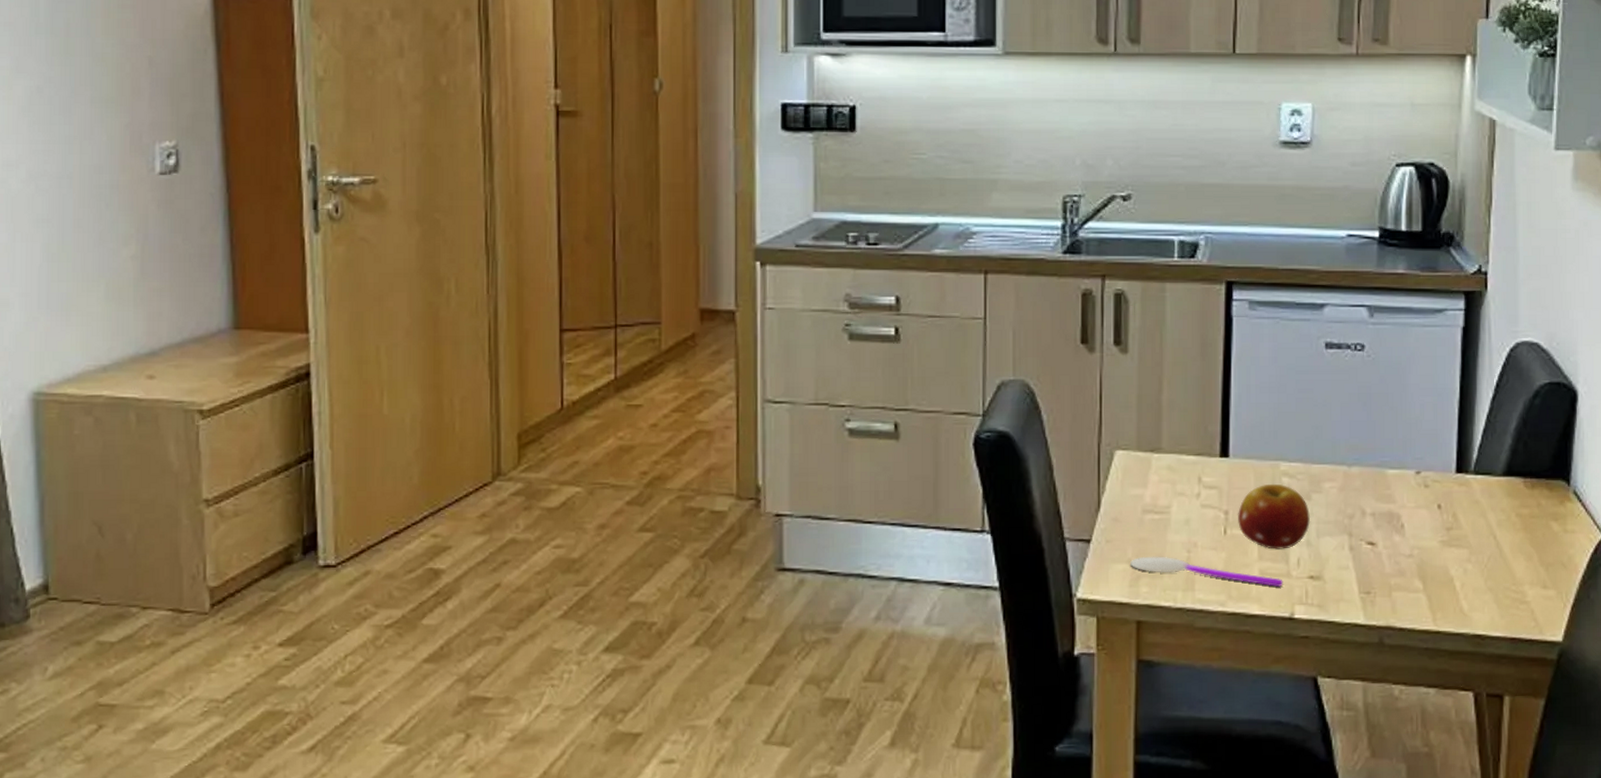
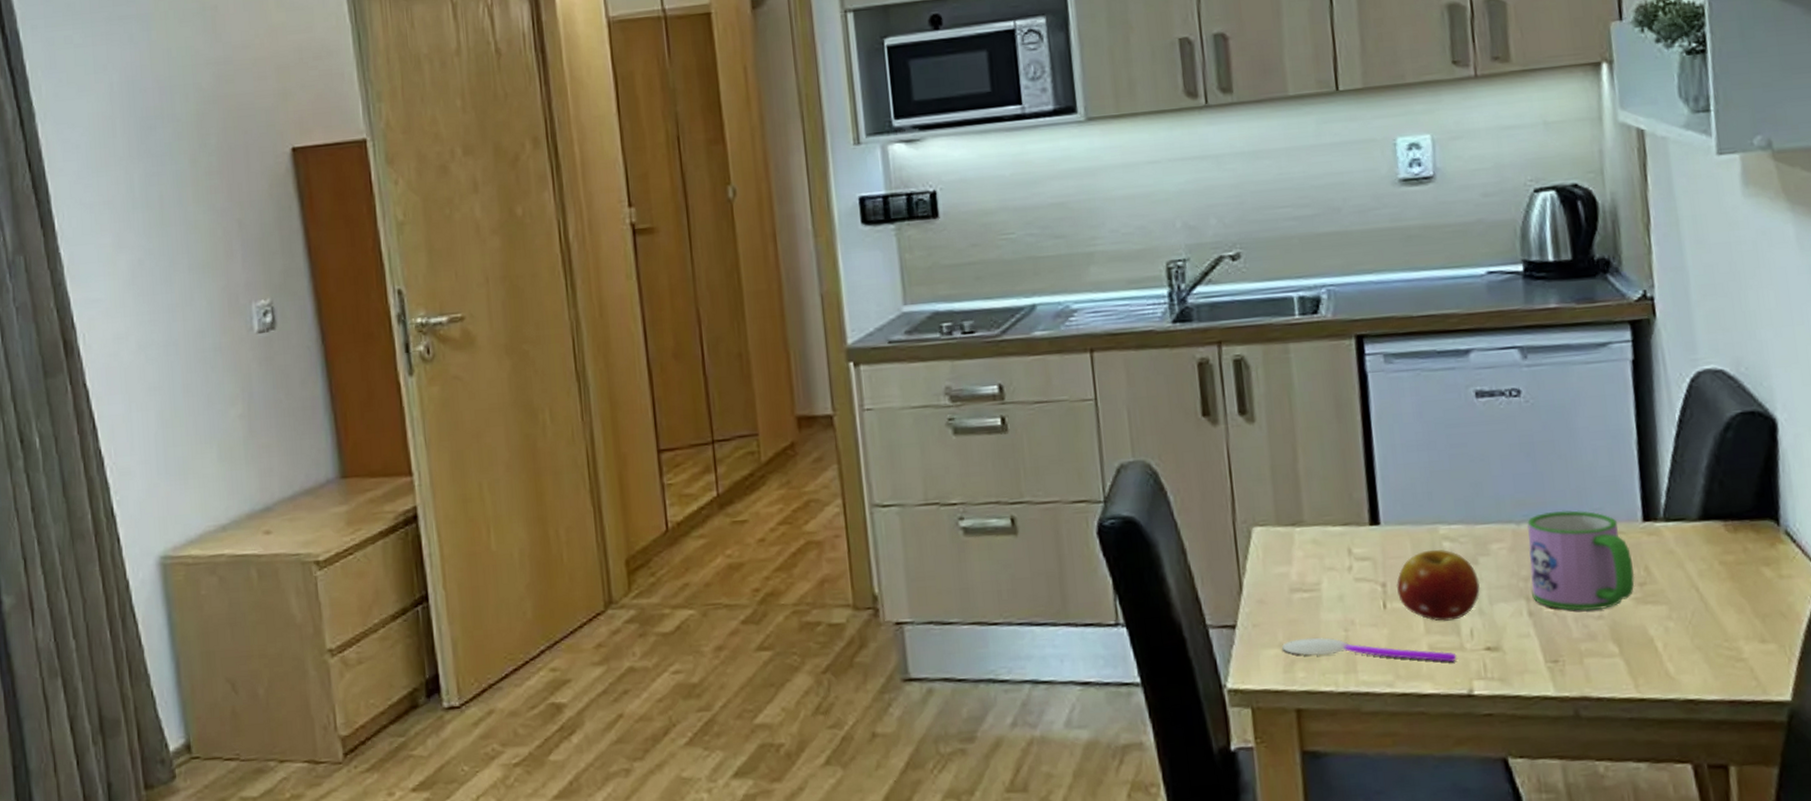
mug: none [1354,457,1444,550] -> present [1527,510,1635,611]

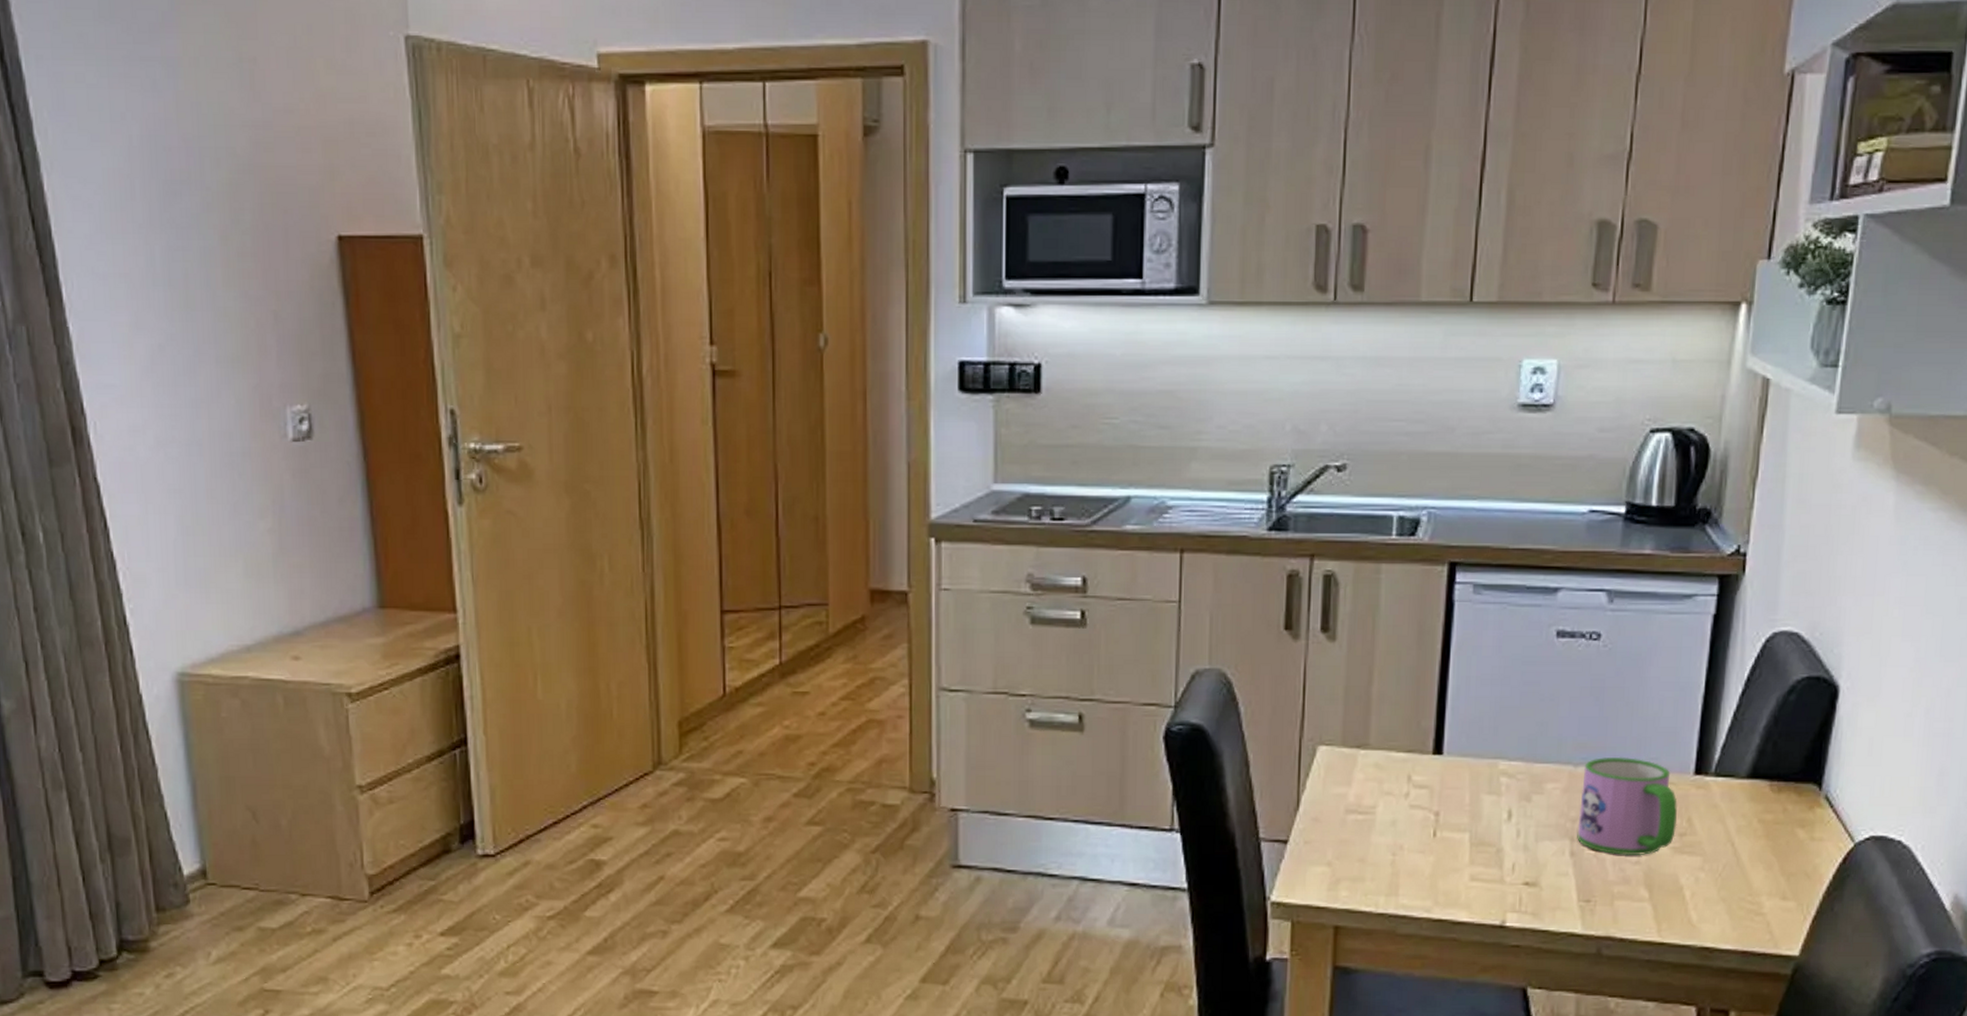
spoon: present [1282,637,1457,663] -> none [1330,859,1496,894]
fruit: present [1396,549,1481,621] -> none [1448,783,1530,854]

